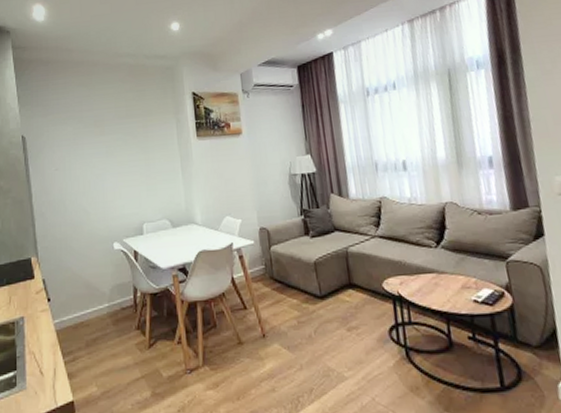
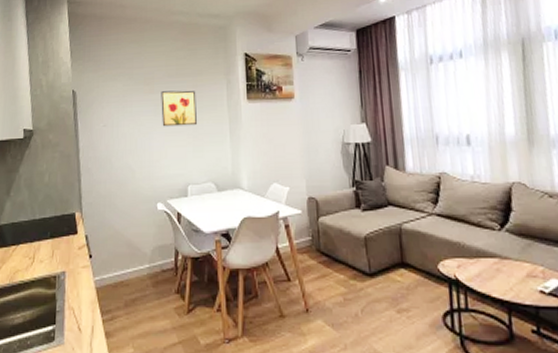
wall art: none [112,131,149,168] -> present [161,90,197,127]

